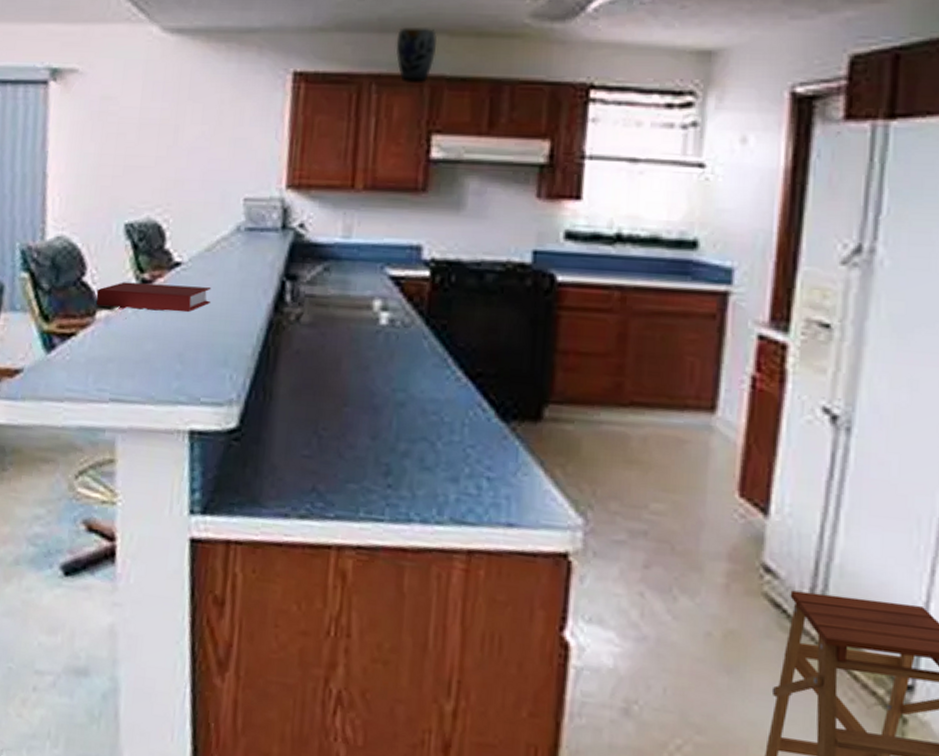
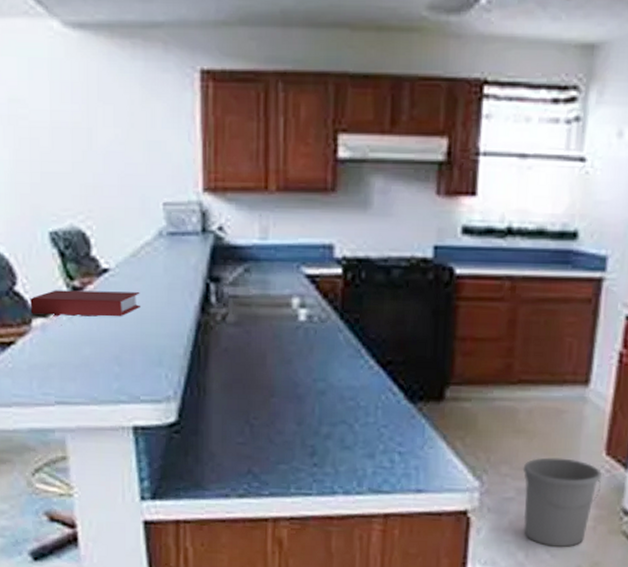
vase: present [396,27,437,83] -> none [299,21,339,81]
bucket: none [636,495,736,608] -> present [523,457,603,547]

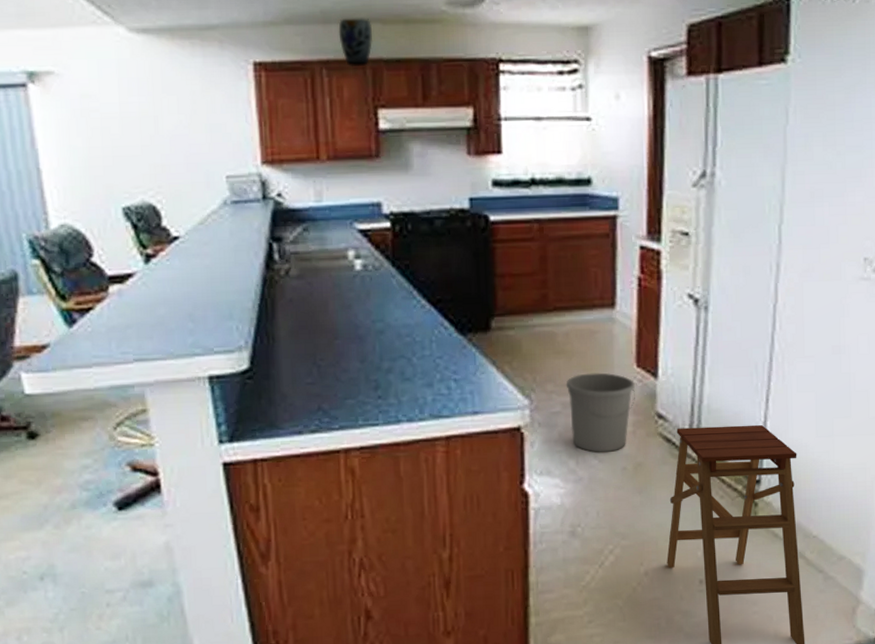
book: present [30,290,142,317] -> none [106,255,211,282]
vase: none [299,21,339,81] -> present [338,18,372,66]

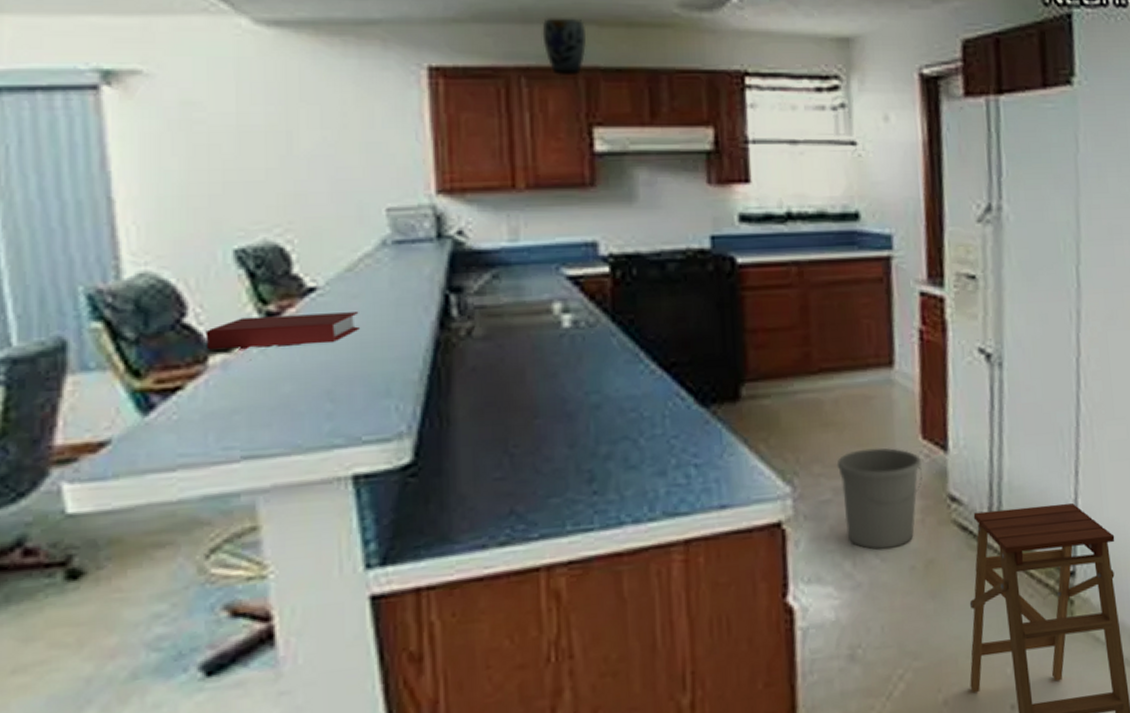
book: none [106,255,211,282] -> present [205,312,361,350]

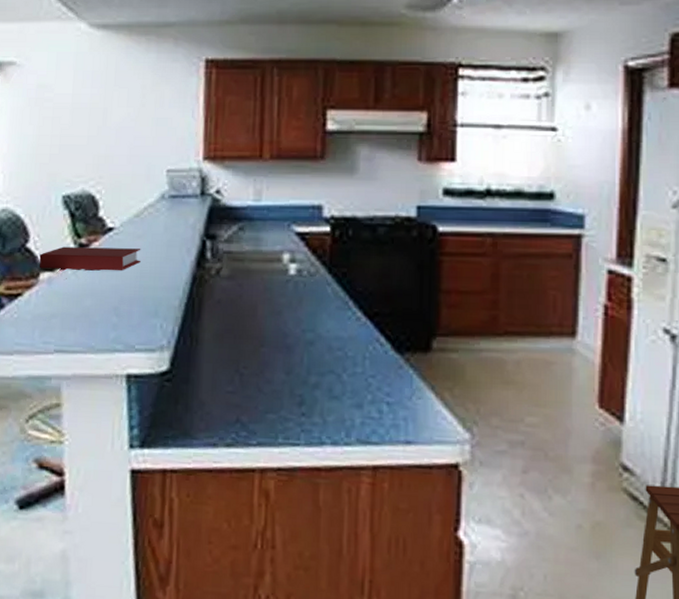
vase: present [542,18,586,75] -> none [293,19,327,66]
bucket: present [836,447,922,549] -> none [514,409,597,505]

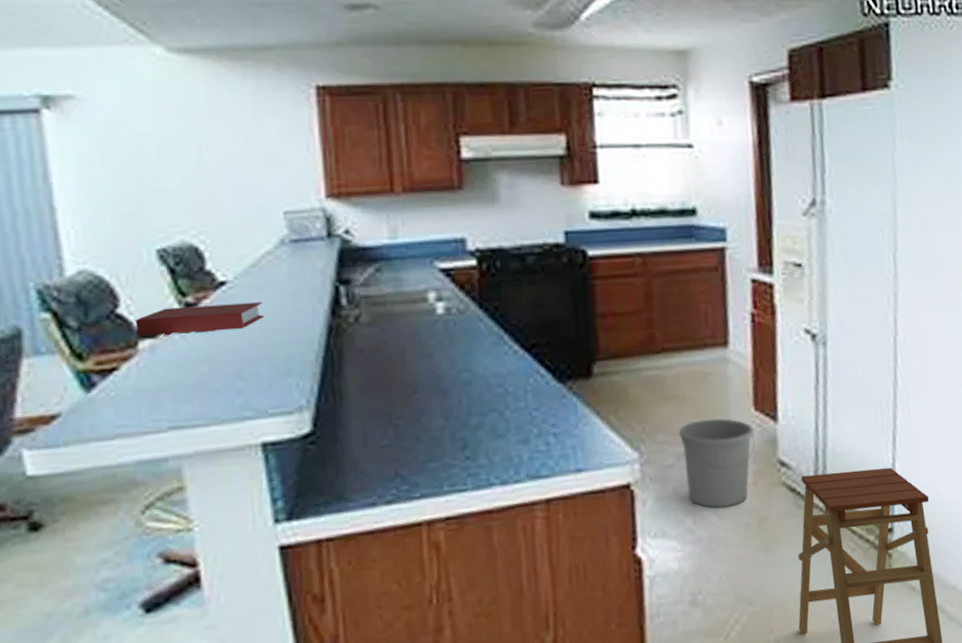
bucket: none [514,409,597,505] -> present [678,418,755,508]

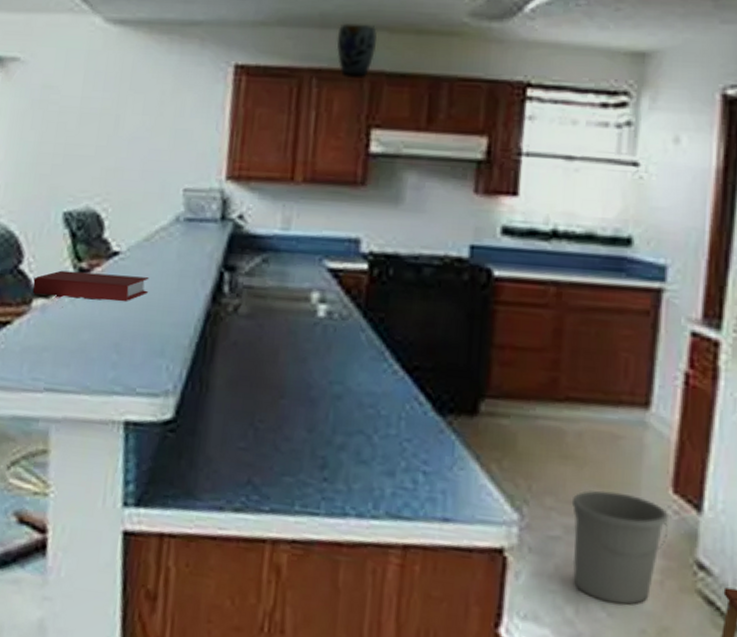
vase: none [413,39,452,91] -> present [336,23,377,79]

